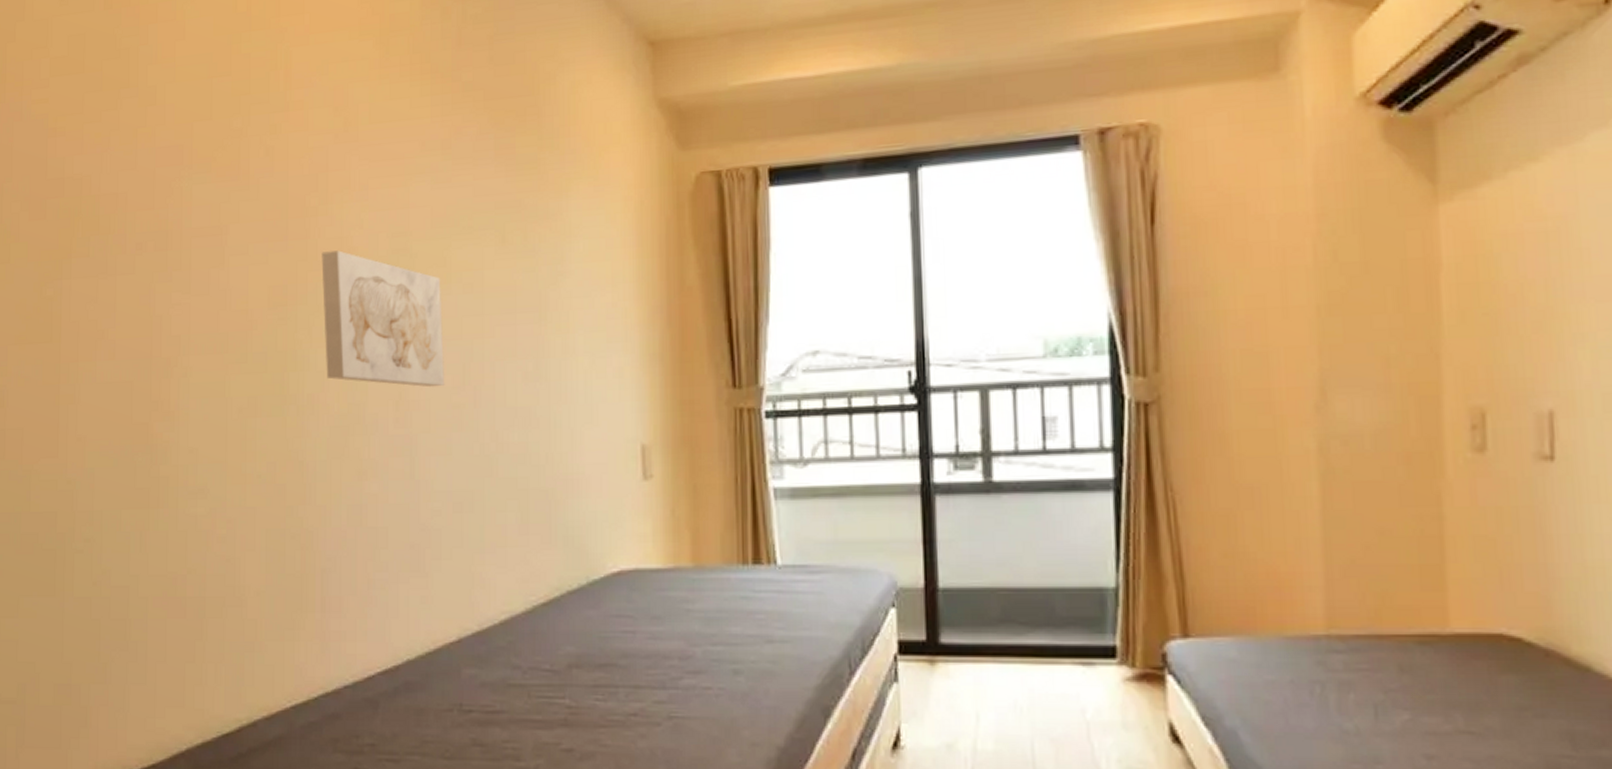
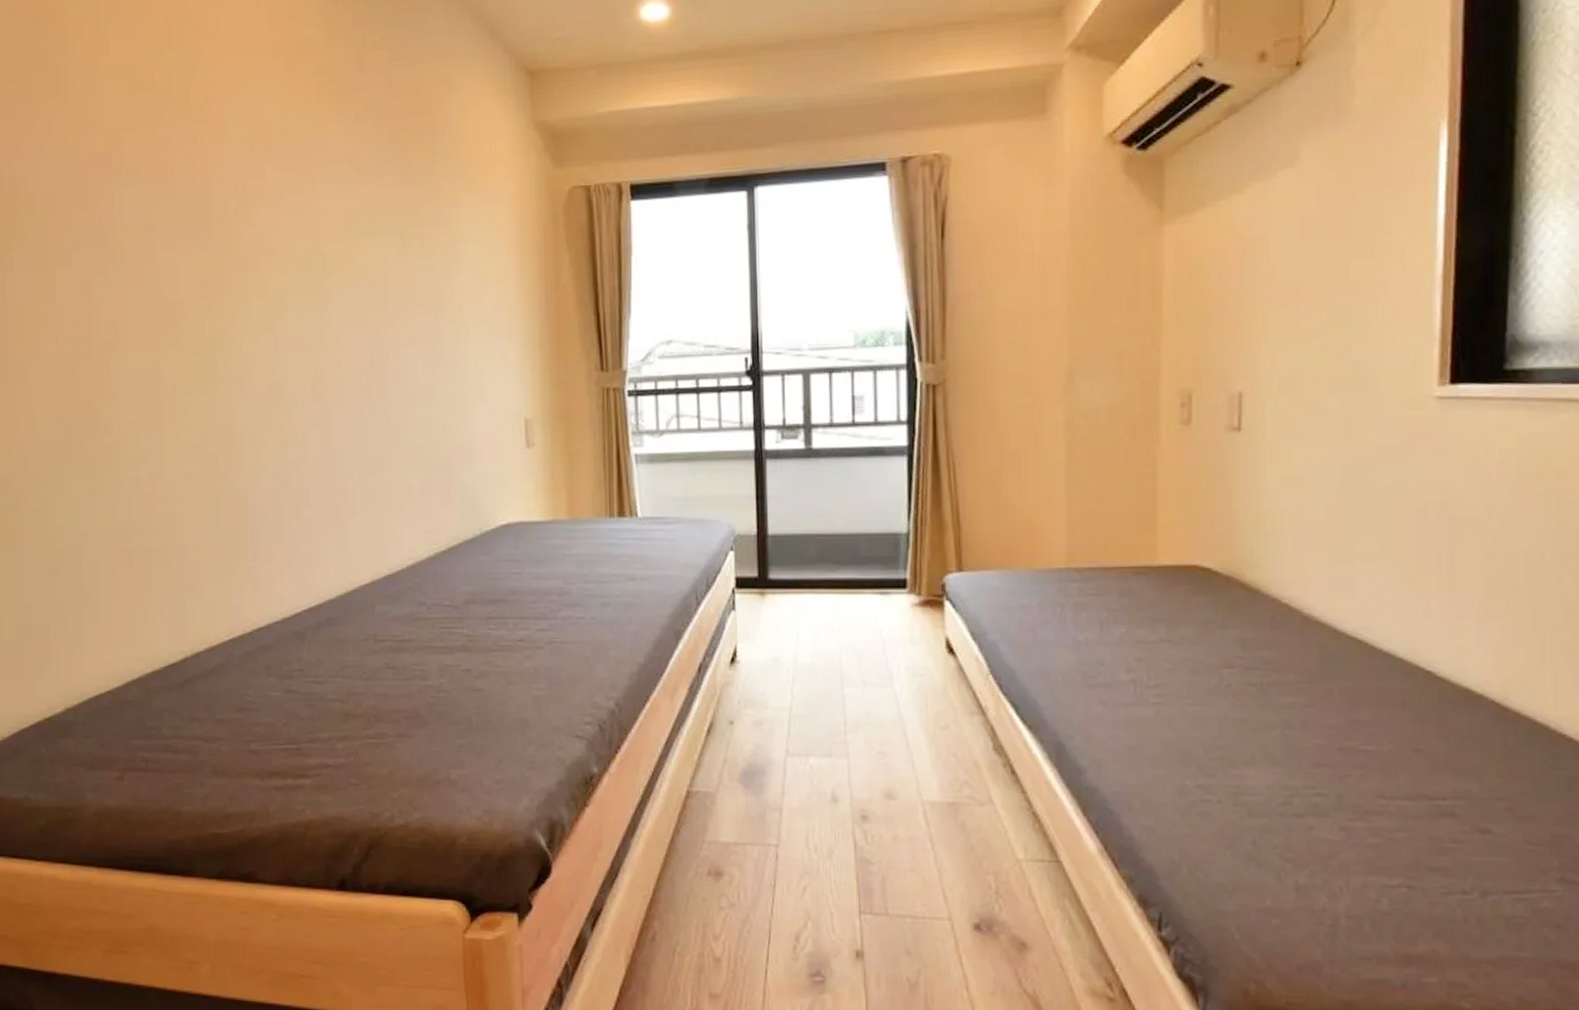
wall art: present [321,250,445,388] -> none [242,249,356,369]

